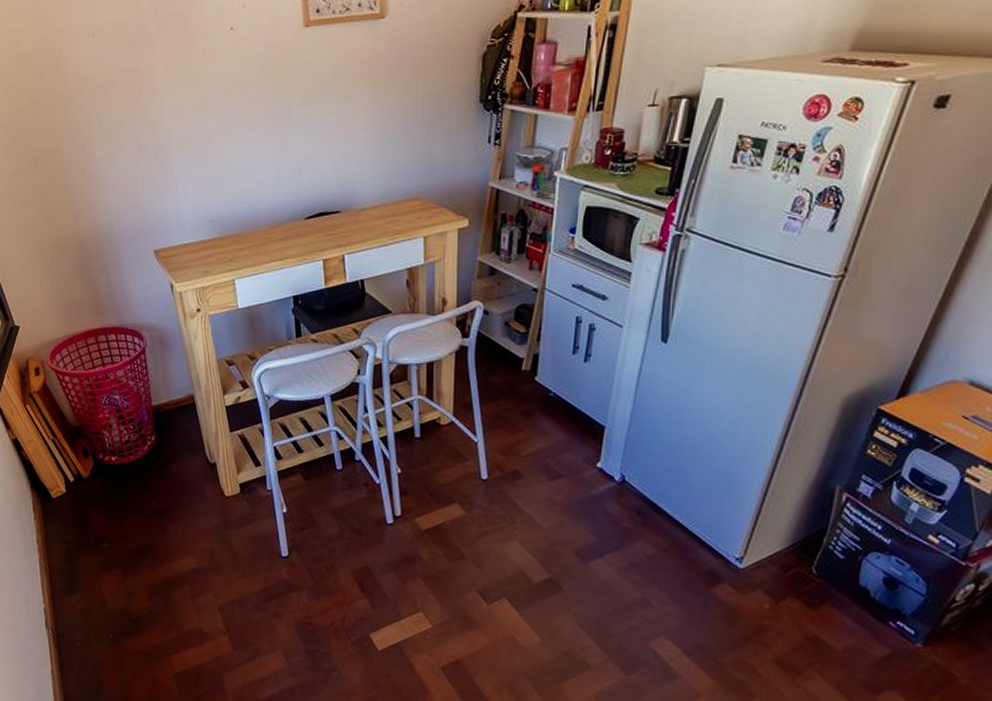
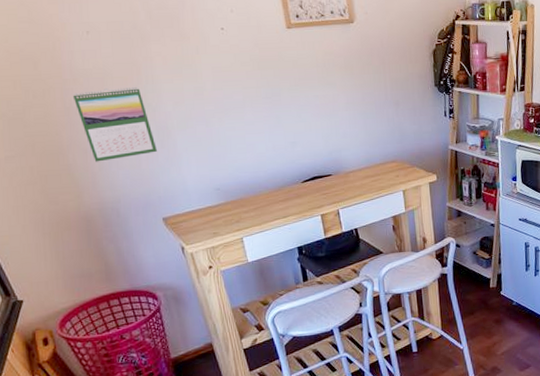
calendar: none [75,99,153,183] -> present [72,87,157,162]

